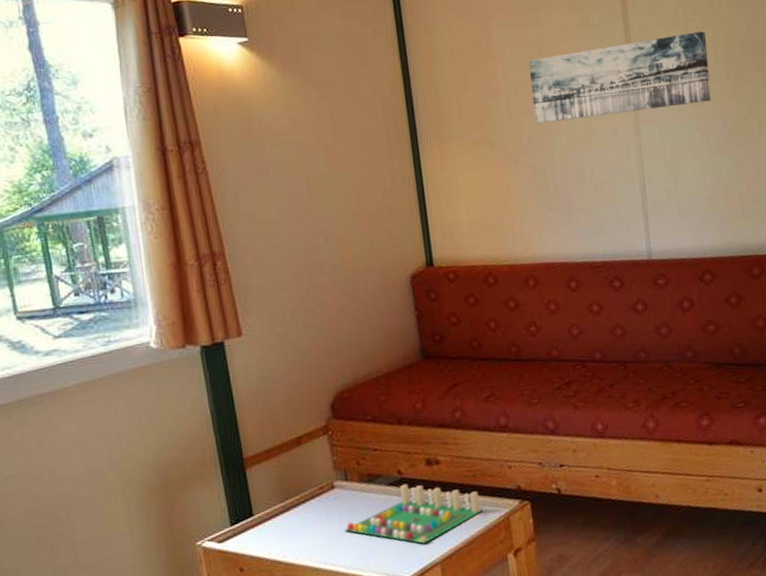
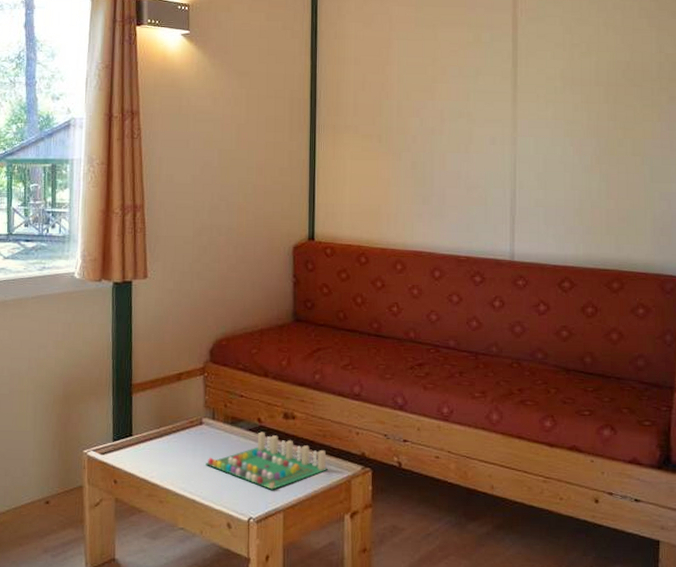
wall art: present [528,31,712,124] -> none [421,56,589,126]

